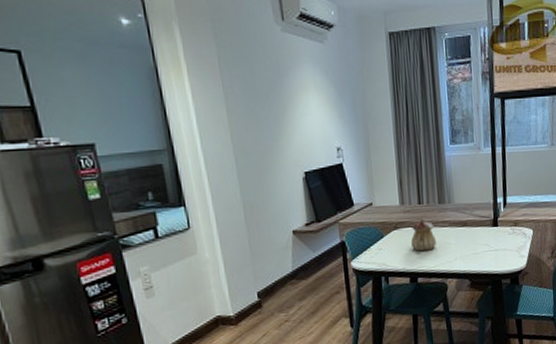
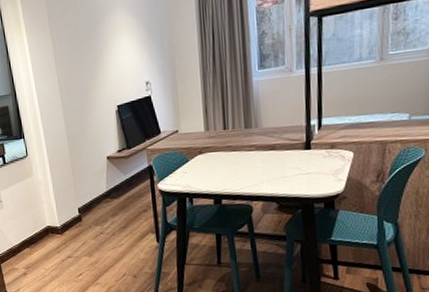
teapot: present [410,217,437,252] -> none [215,142,243,175]

